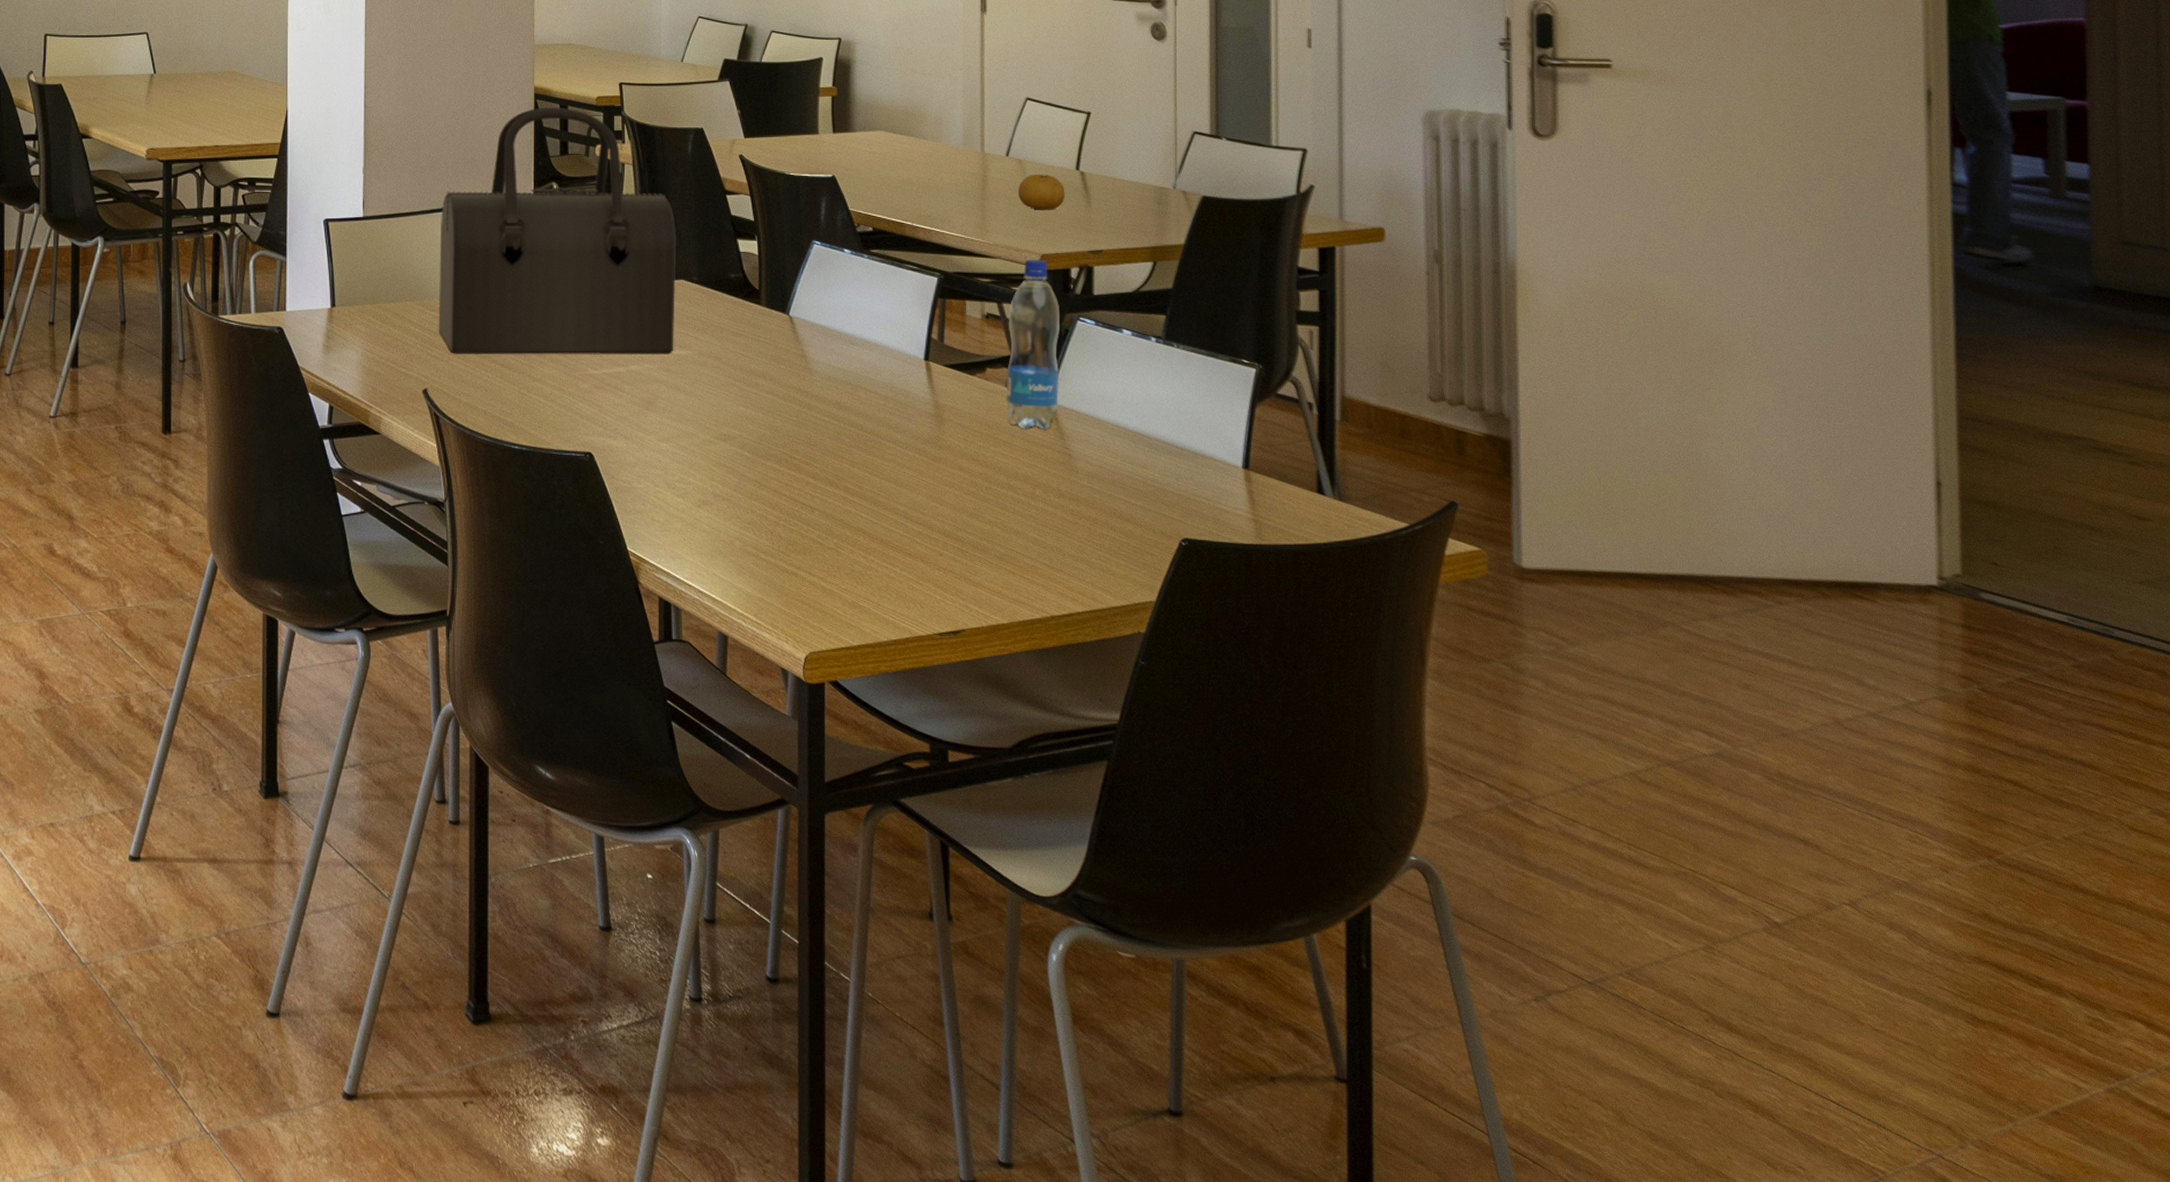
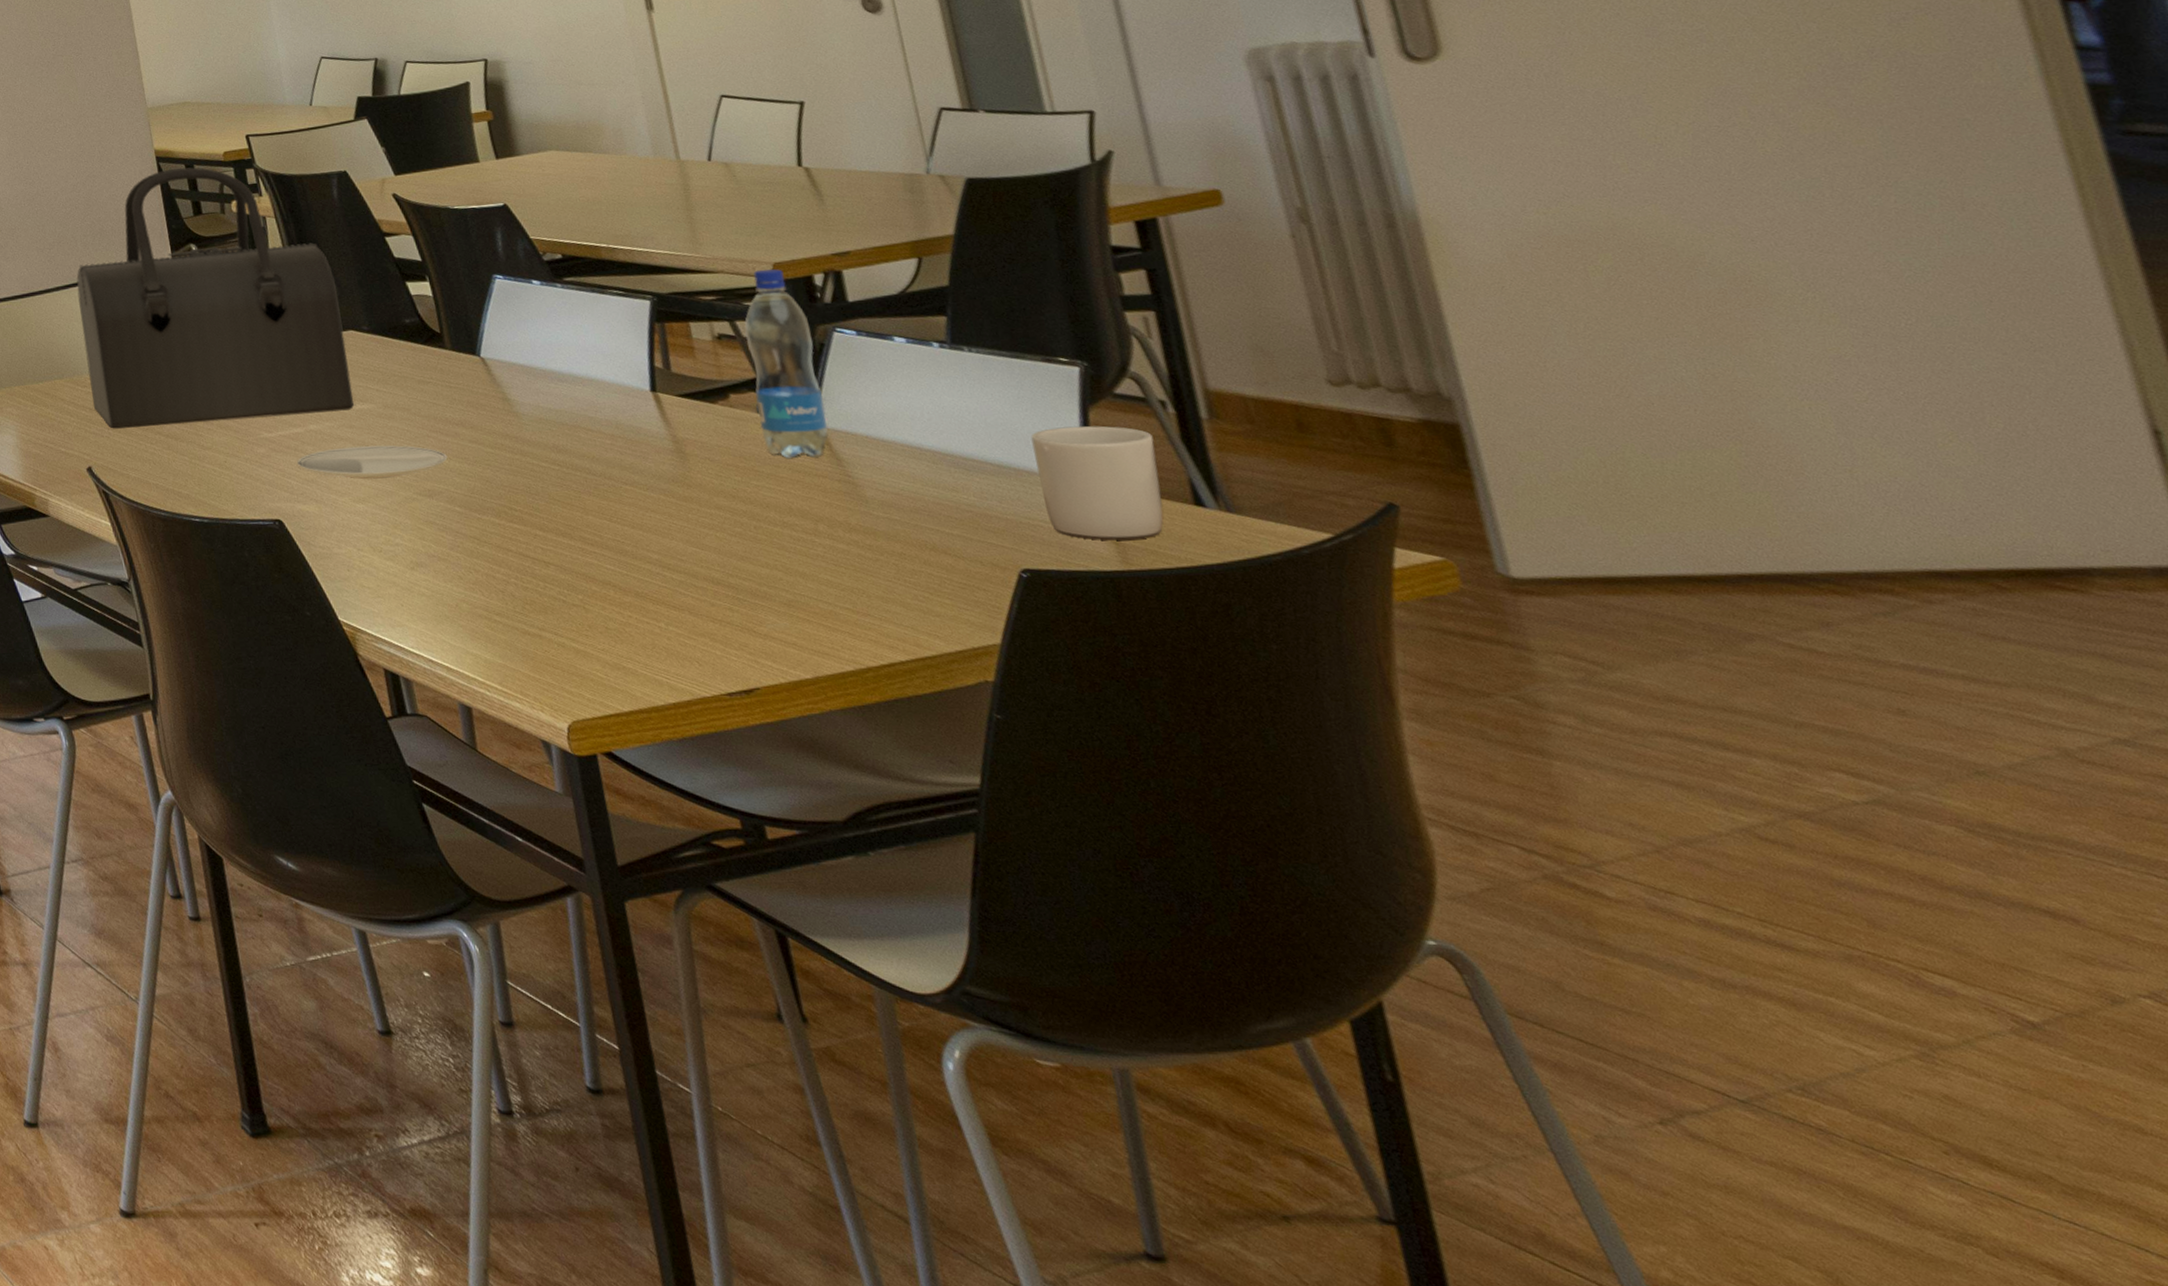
plate: none [615,389,746,421] -> present [297,445,448,479]
fruit: present [1018,174,1065,210] -> none [729,175,791,215]
mug: none [1210,419,1298,519] -> present [1030,425,1164,541]

